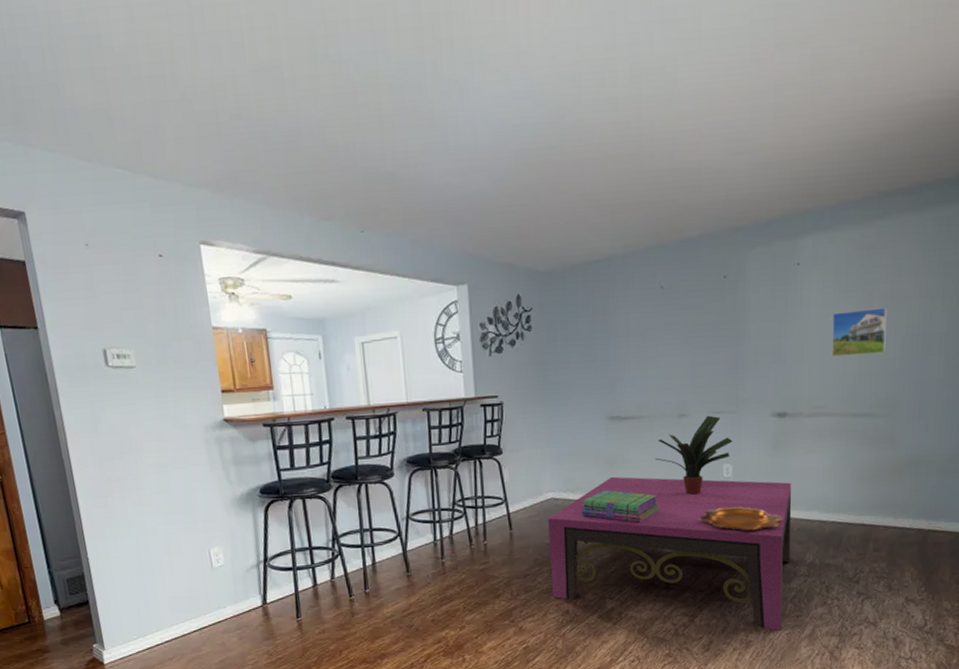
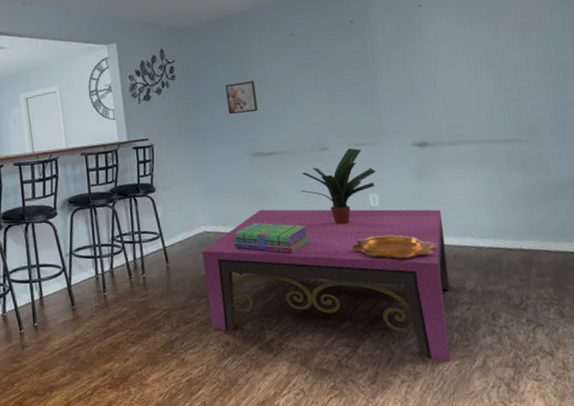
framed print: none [585,337,618,374] -> present [225,80,258,115]
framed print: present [832,307,887,357] -> none [461,39,519,88]

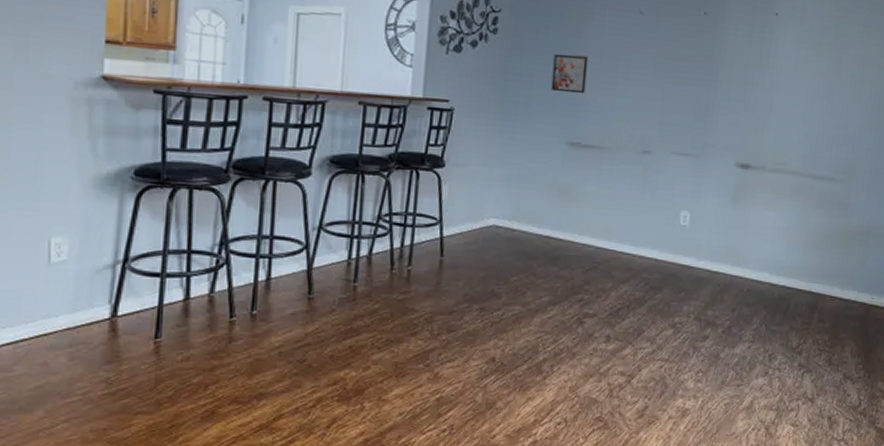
coffee table: present [202,209,451,362] -> none [478,209,746,400]
stack of books: present [234,222,310,253] -> none [525,223,610,265]
potted plant: present [302,148,376,225] -> none [612,156,694,240]
decorative bowl: present [351,234,436,259] -> none [650,257,734,286]

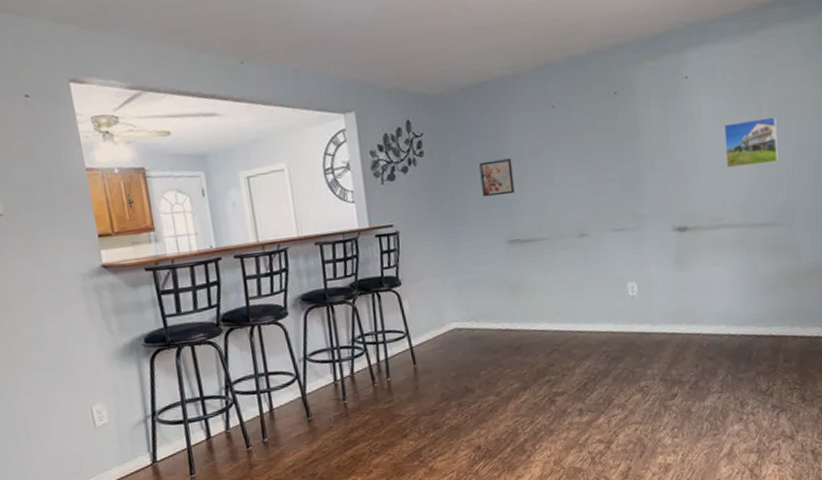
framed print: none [798,69,854,118] -> present [724,116,778,168]

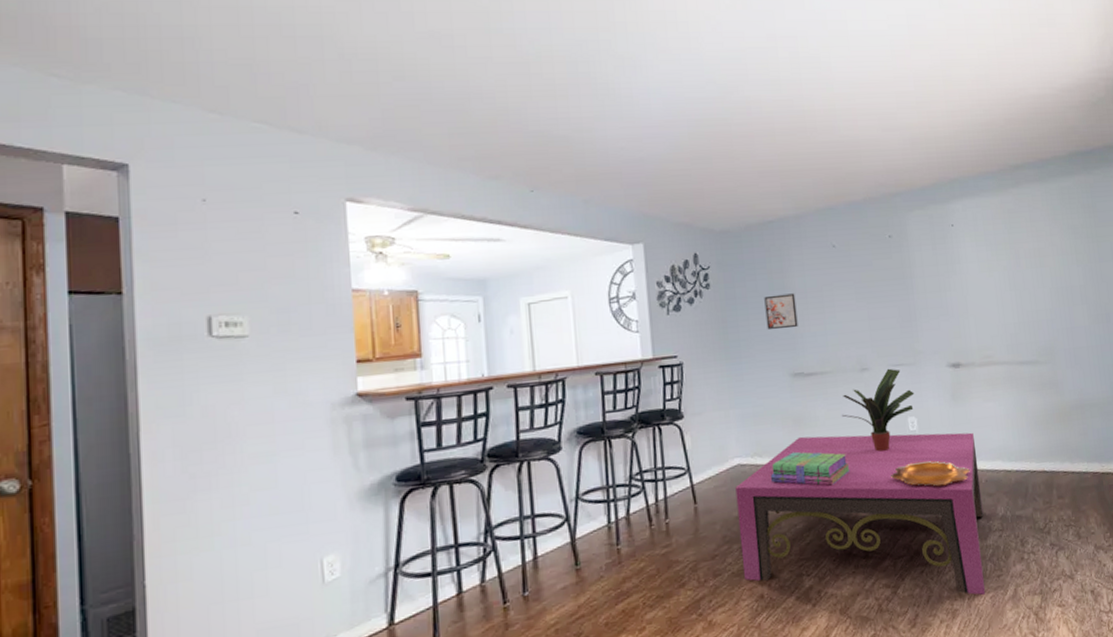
coffee table: none [452,297,703,452] -> present [735,432,986,595]
stack of books: none [487,316,567,349] -> present [771,451,850,486]
potted plant: none [559,233,636,317] -> present [842,368,915,452]
decorative bowl: none [608,325,691,350] -> present [891,460,970,487]
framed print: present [724,116,778,168] -> none [988,263,1037,309]

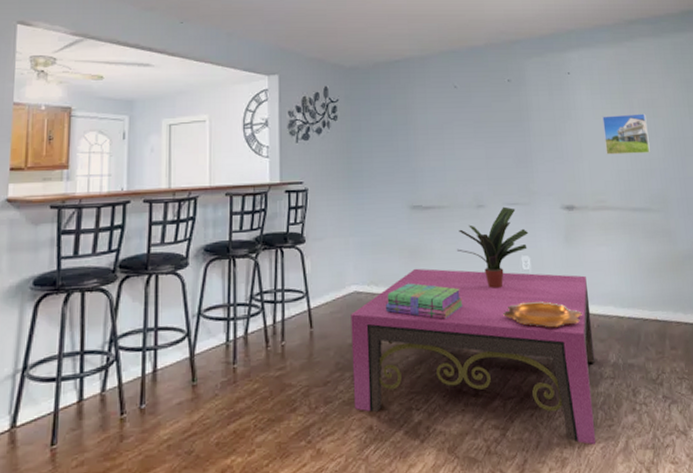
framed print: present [764,293,798,330] -> none [387,129,419,163]
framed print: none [988,263,1037,309] -> present [602,113,650,155]

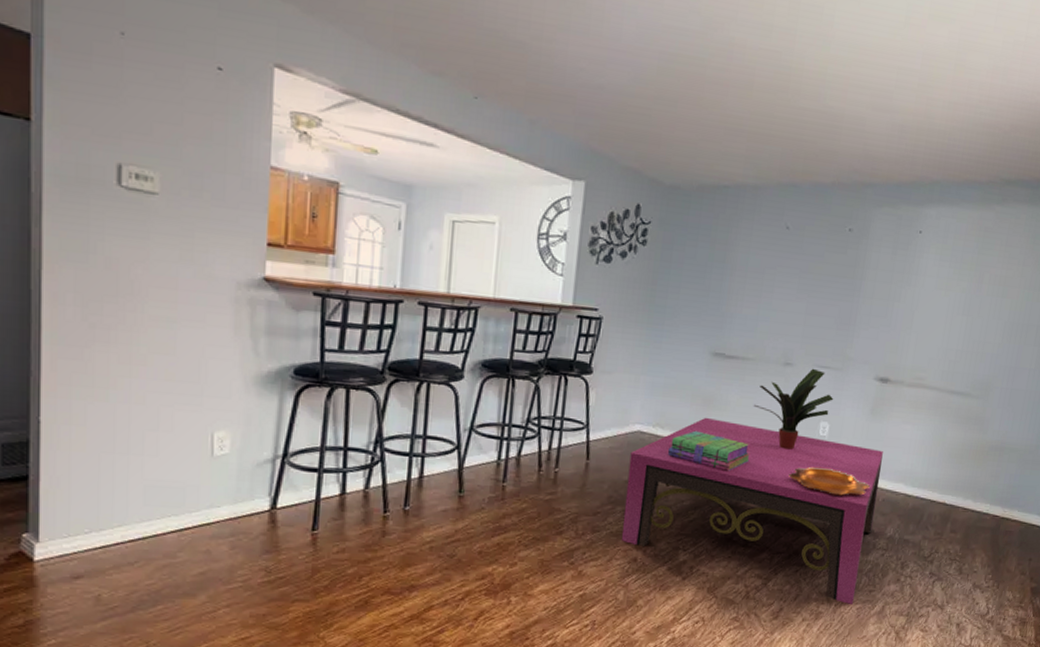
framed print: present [602,113,650,155] -> none [938,287,994,336]

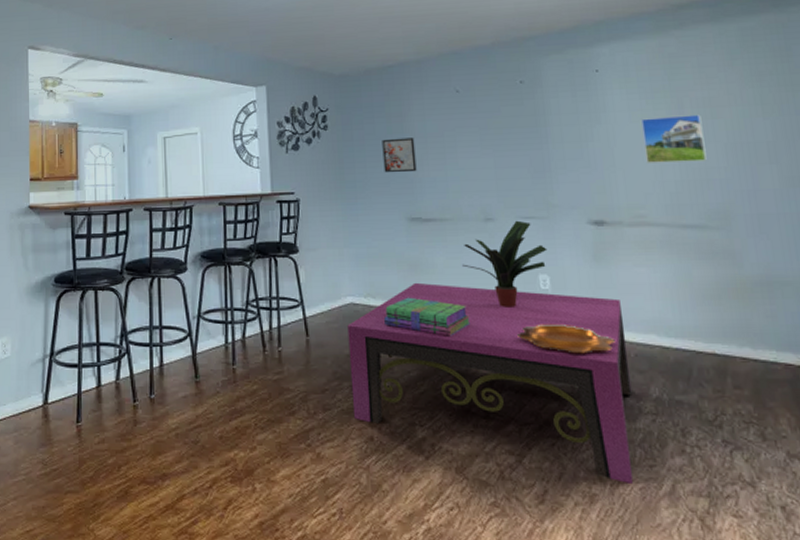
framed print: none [697,266,735,306] -> present [382,137,417,173]
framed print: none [938,287,994,336] -> present [641,114,707,163]

